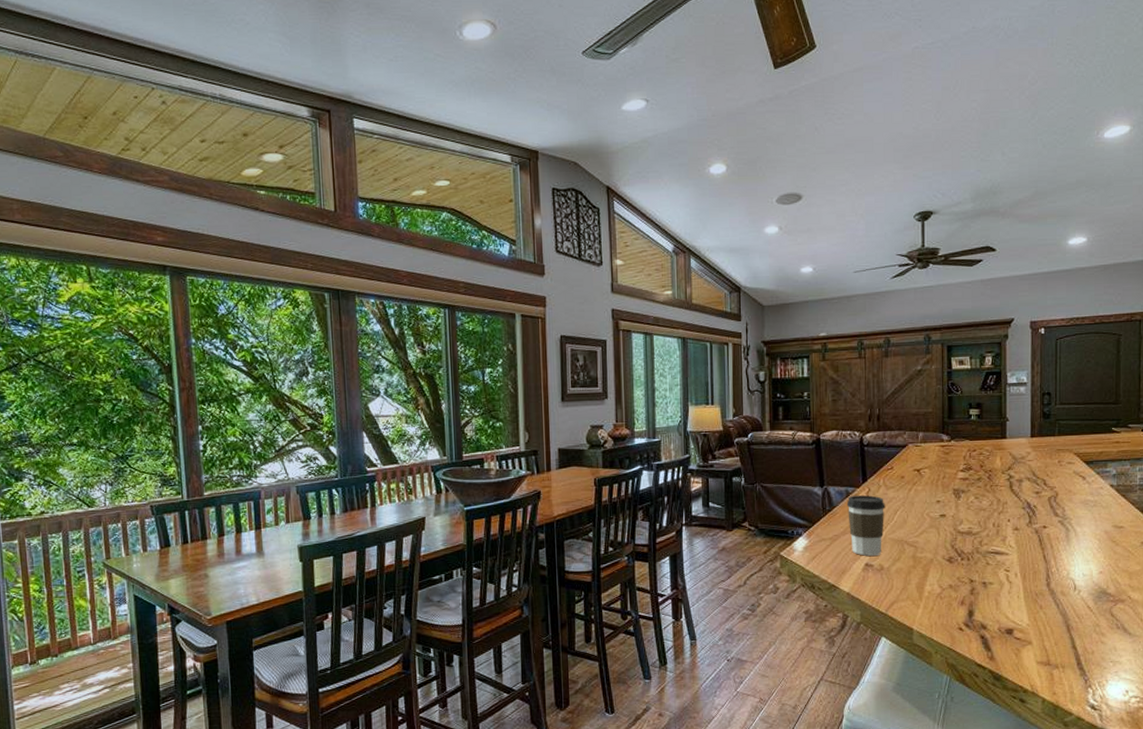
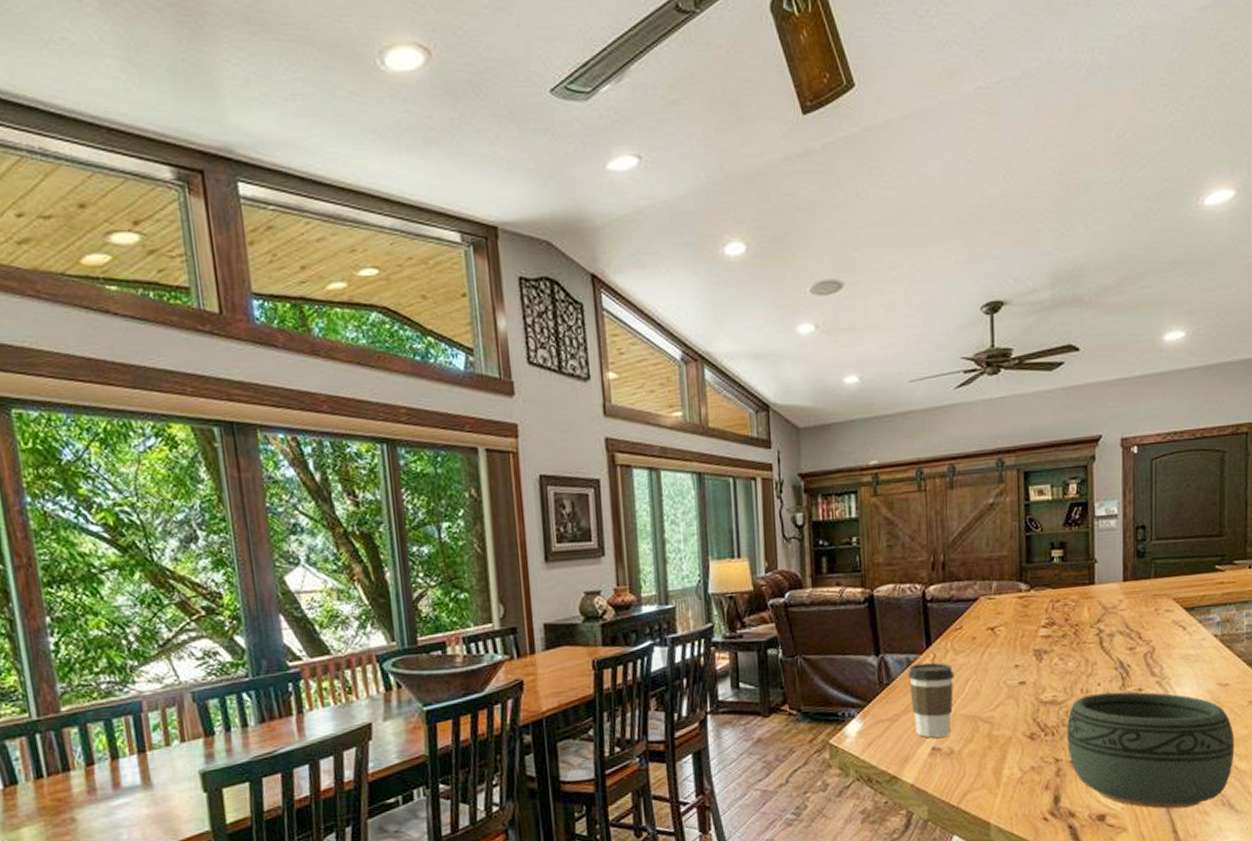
bowl: none [981,527,1128,629] -> present [1067,691,1235,809]

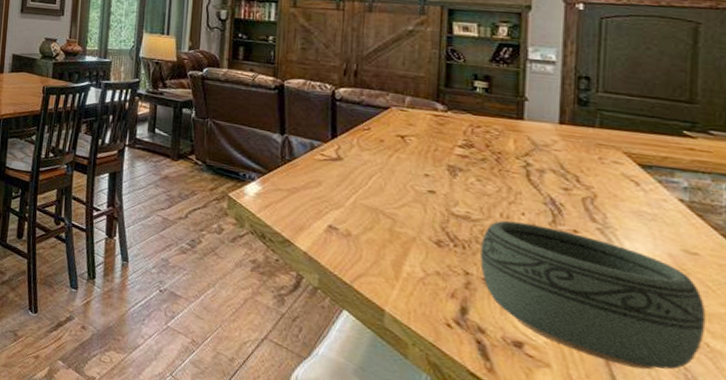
coffee cup: present [907,662,954,738] -> none [310,150,358,220]

